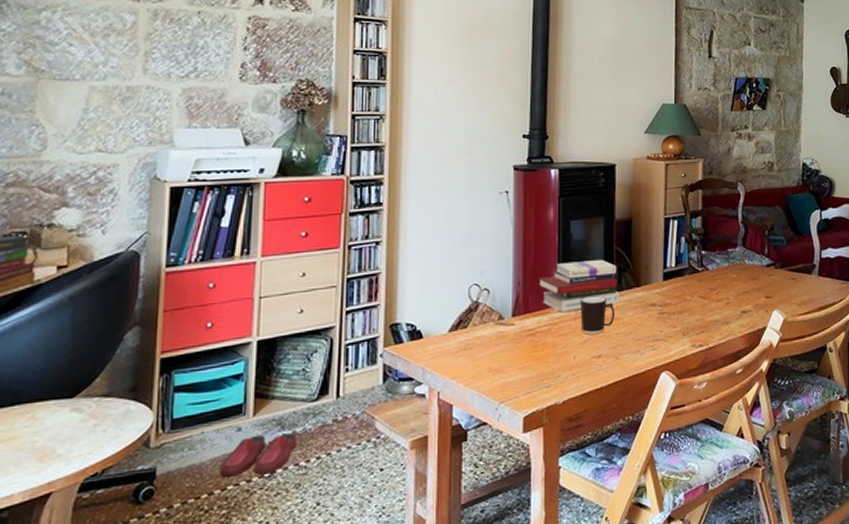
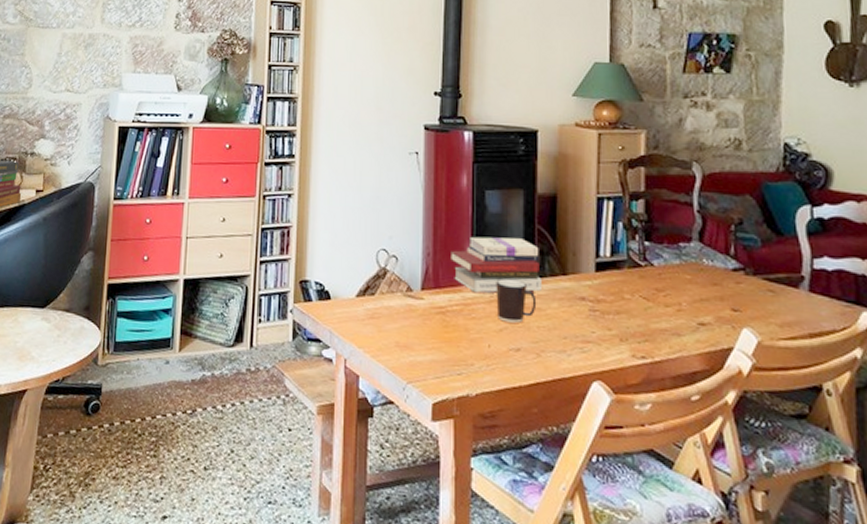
slippers: present [219,432,297,478] -> none [150,370,215,411]

